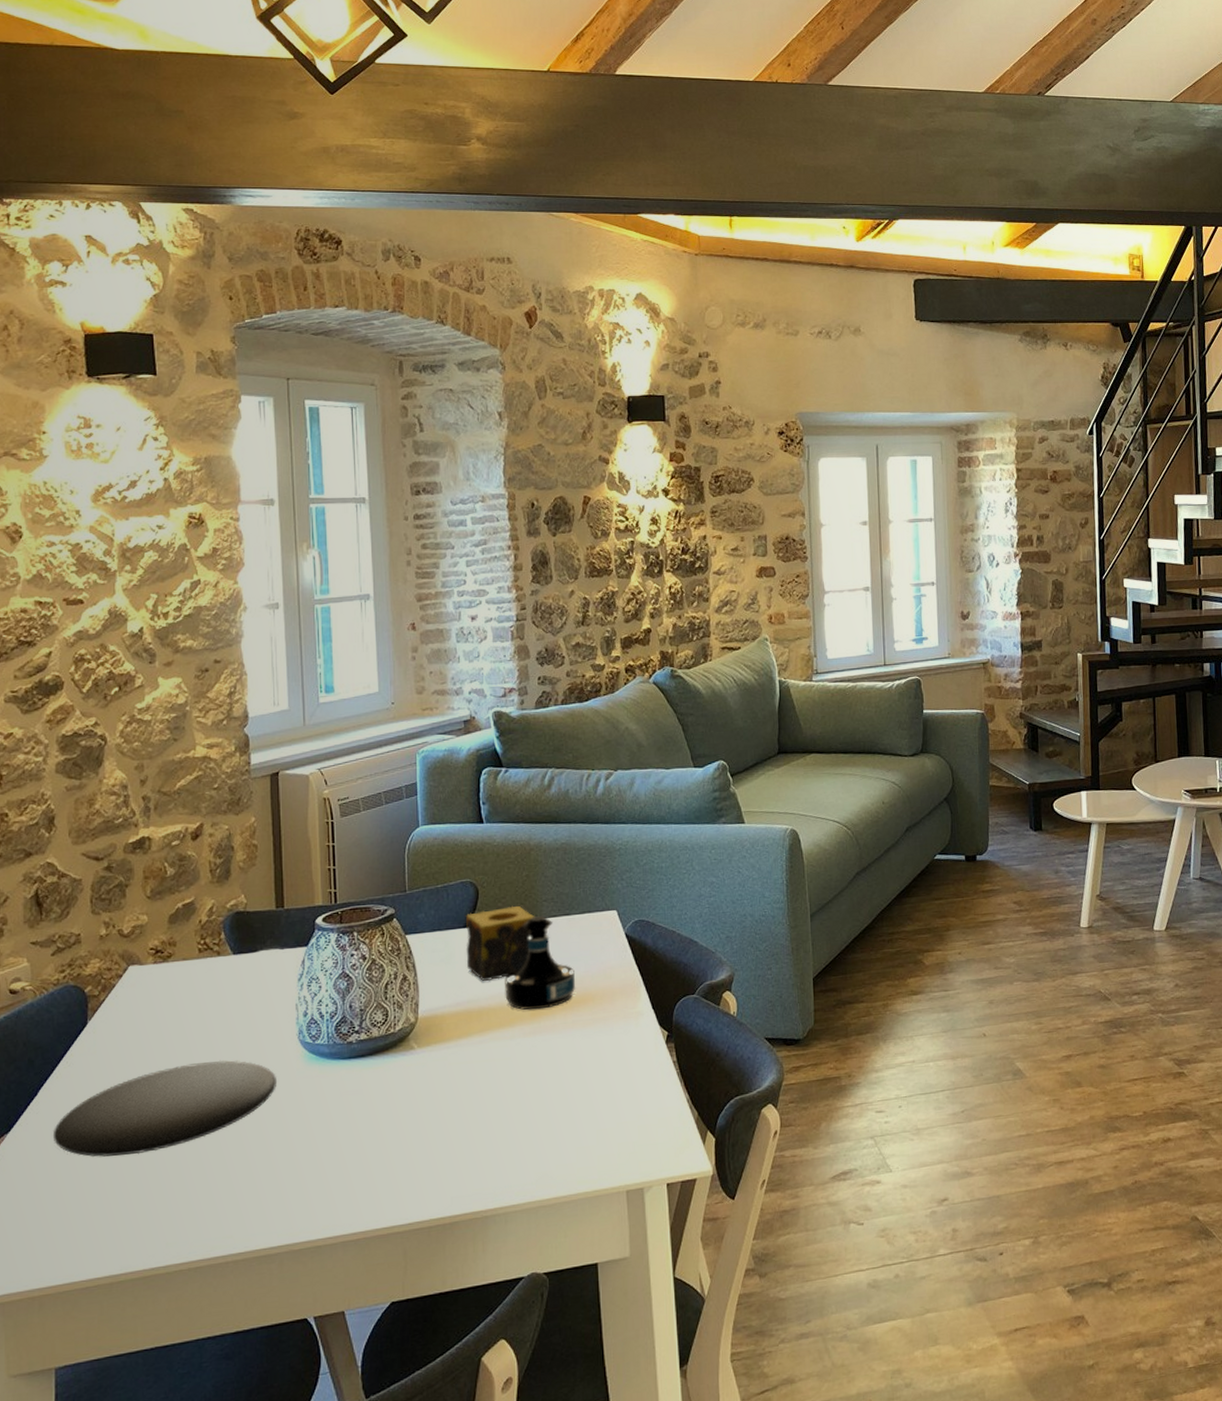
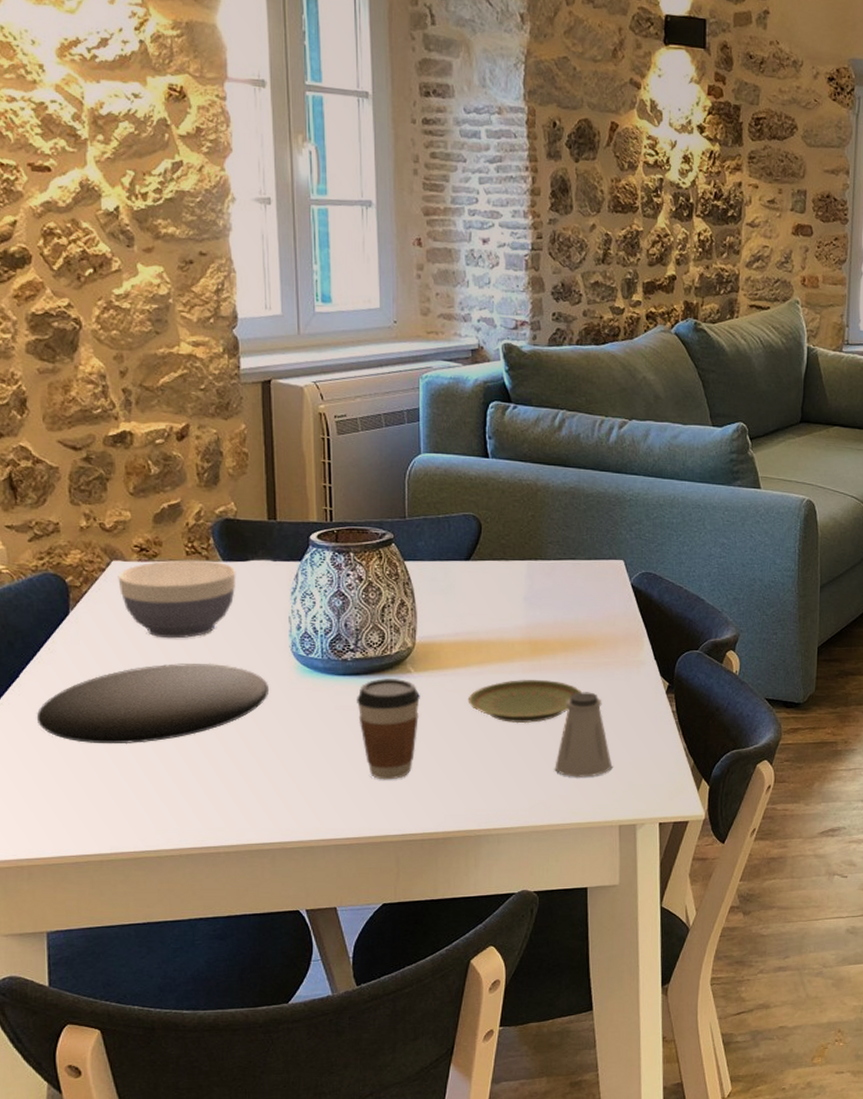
bowl: none [134,955,246,1040] -> present [118,560,236,639]
coffee cup: none [362,1056,424,1166] -> present [357,678,420,780]
candle: present [466,905,534,982] -> none [466,544,538,616]
plate: none [470,1042,582,1091] -> present [467,679,582,724]
tequila bottle: present [505,916,575,1011] -> none [505,557,577,648]
saltshaker: none [560,1050,616,1143] -> present [556,692,612,777]

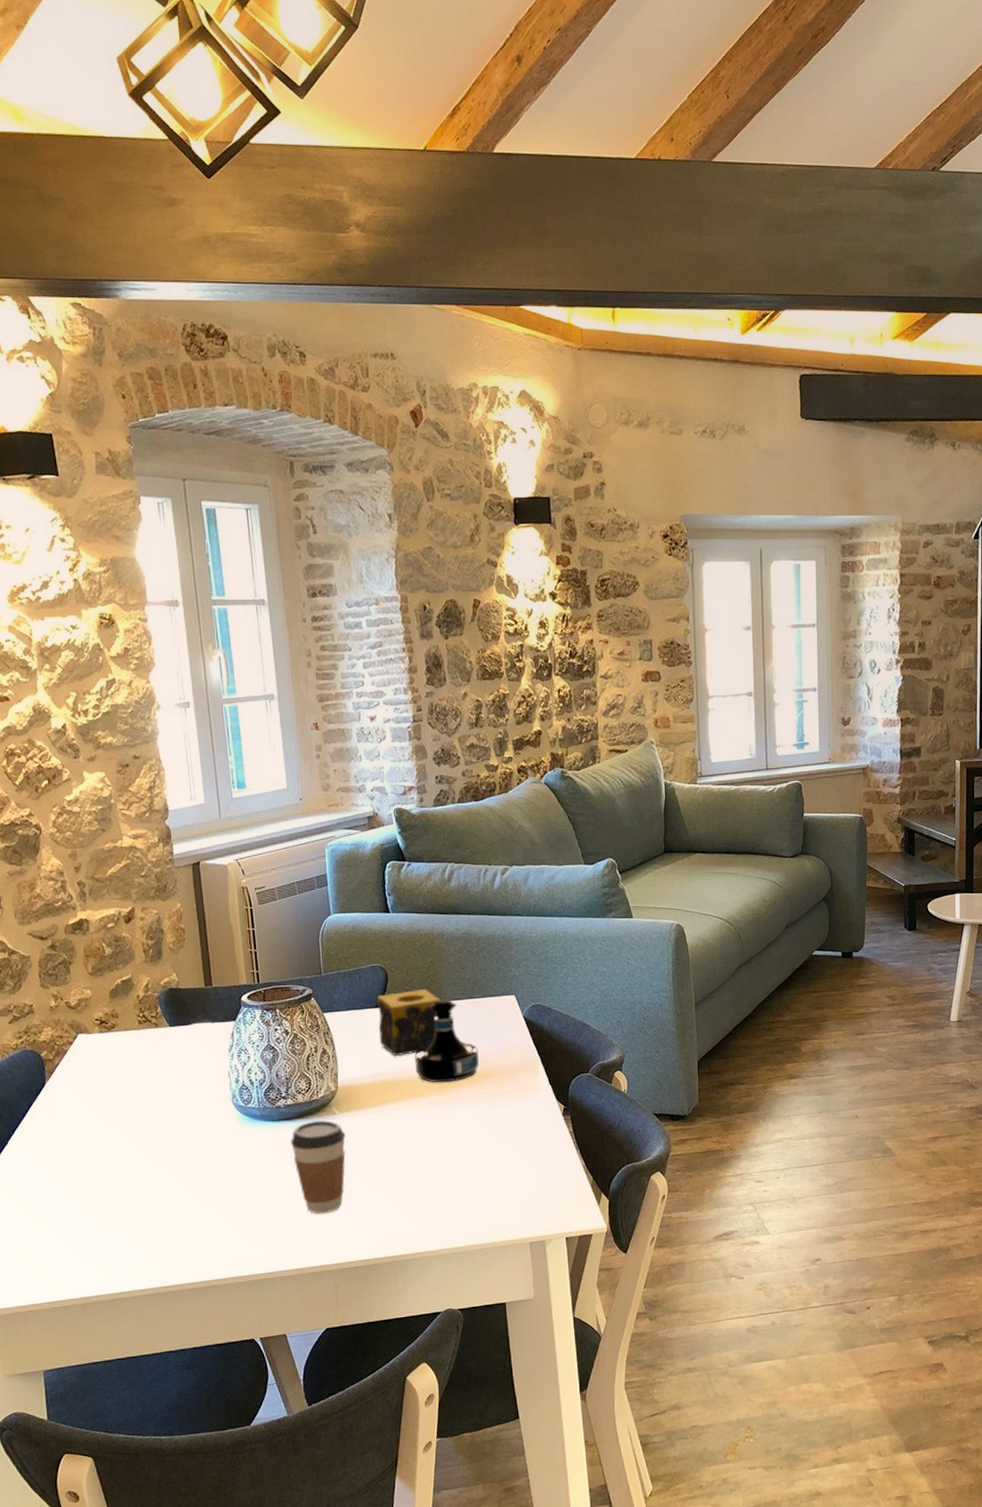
plate: present [36,663,270,745] -> none [23,1118,216,1198]
bowl: present [118,560,236,639] -> none [83,1027,182,1100]
candle: none [466,544,538,616] -> present [377,988,439,1057]
plate: present [467,679,582,724] -> none [387,1111,487,1154]
tequila bottle: none [505,557,577,648] -> present [414,999,479,1083]
saltshaker: present [556,692,612,777] -> none [468,1119,519,1200]

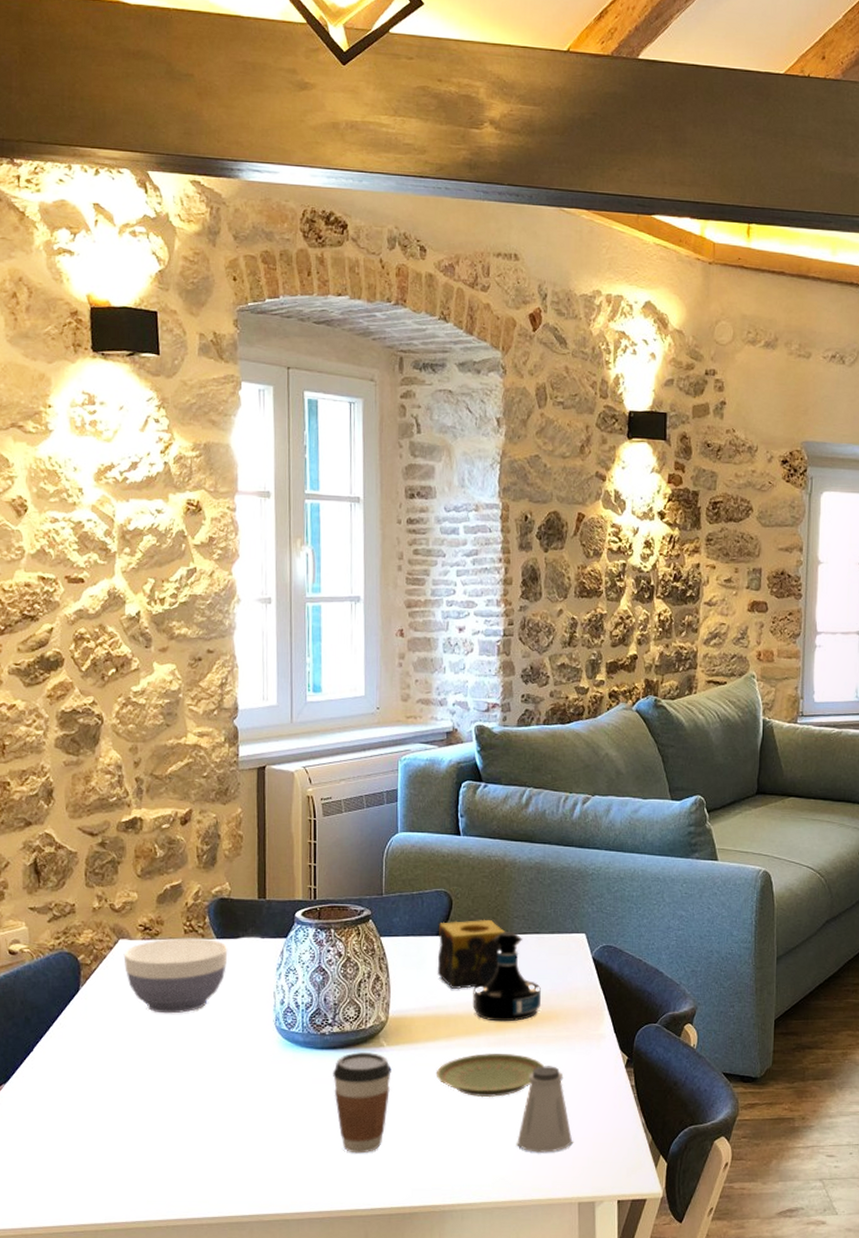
bowl: none [83,1027,182,1100] -> present [123,938,228,1014]
plate: none [387,1111,487,1154] -> present [436,1052,544,1098]
saltshaker: none [468,1119,519,1200] -> present [518,1066,572,1153]

